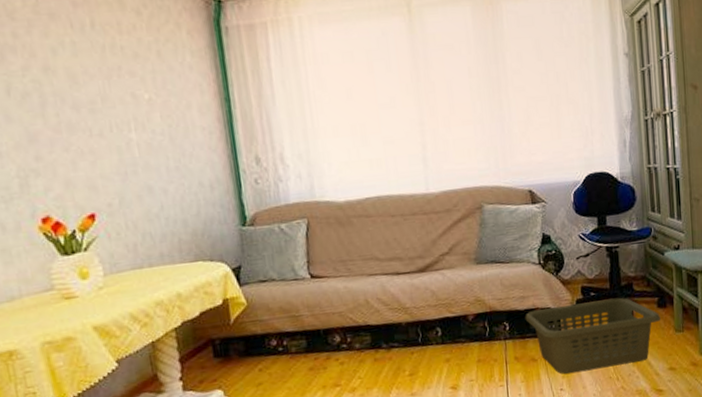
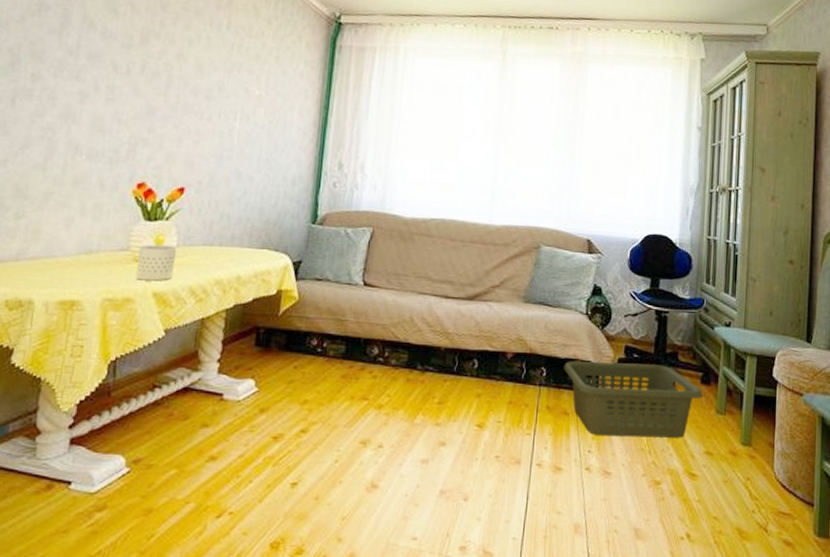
mug: none [64,276,109,318] -> present [136,244,176,281]

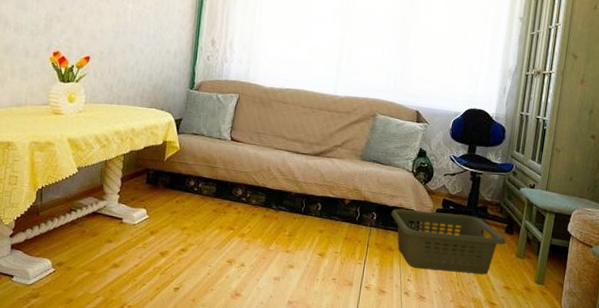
mug: present [136,244,176,281] -> none [55,101,84,130]

